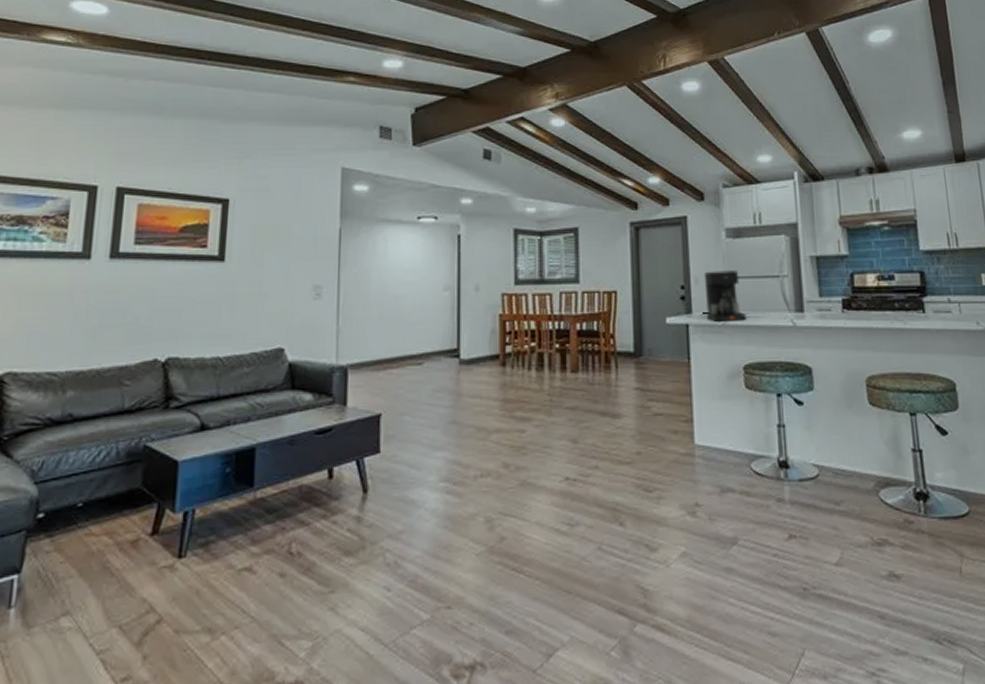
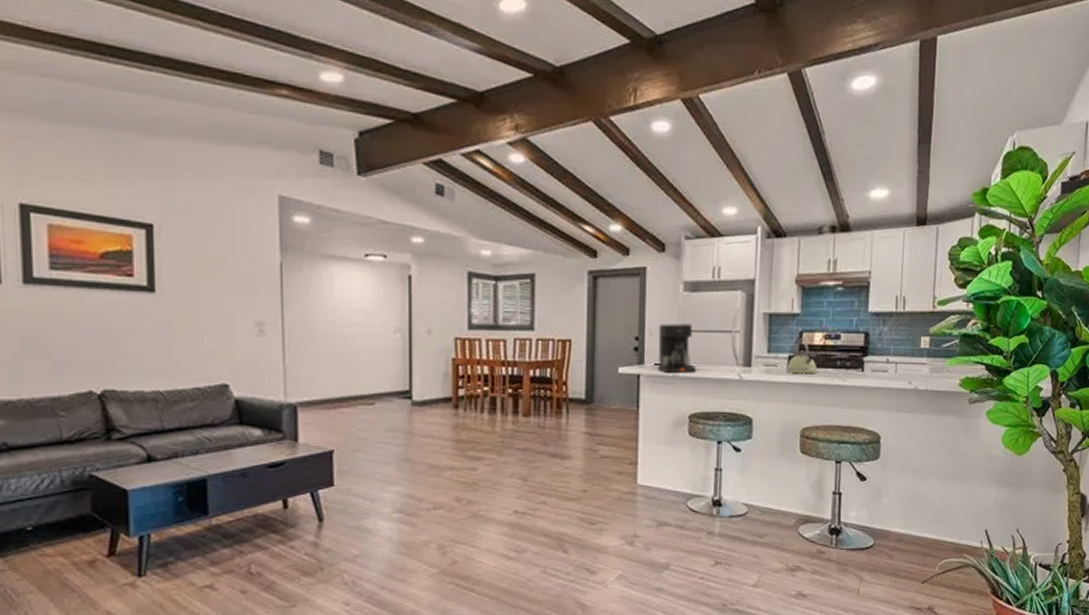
kettle: none [841,280,876,318] -> present [786,338,818,374]

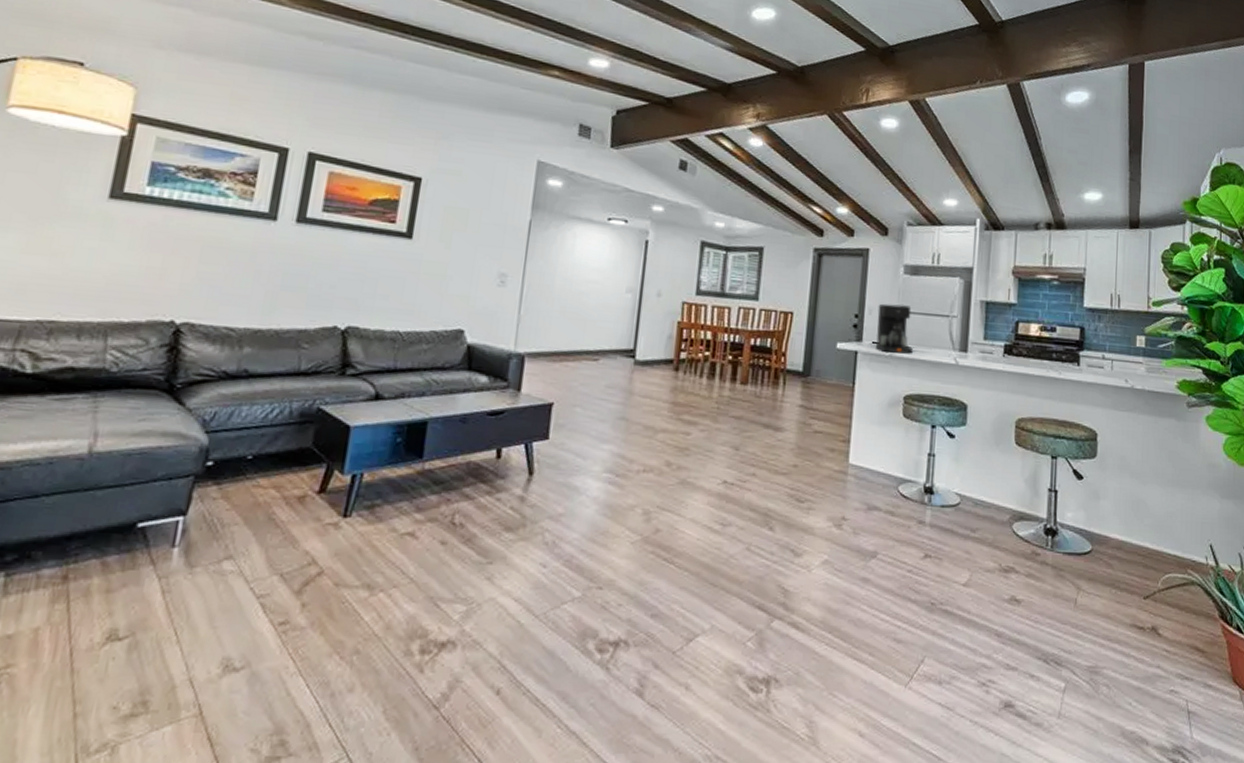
kettle: present [786,338,818,374] -> none [1002,328,1034,365]

